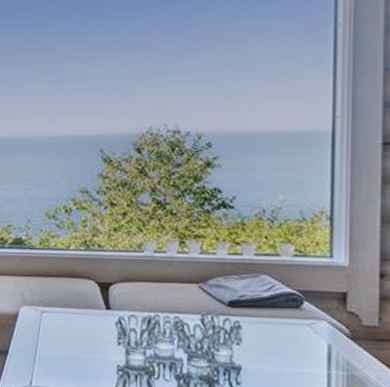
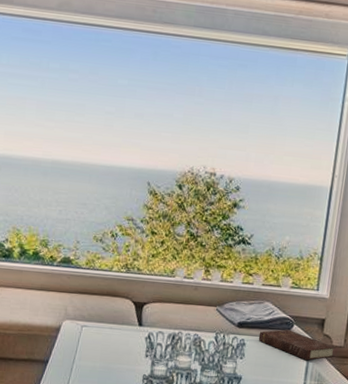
book: none [257,307,369,345] -> present [258,329,337,361]

